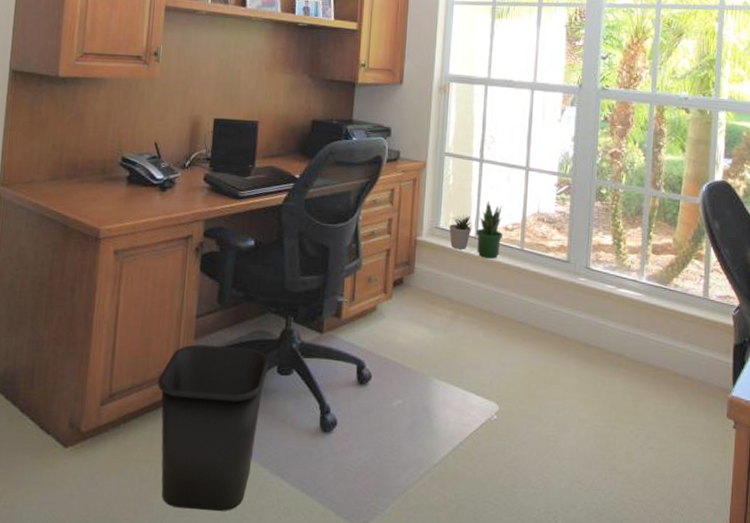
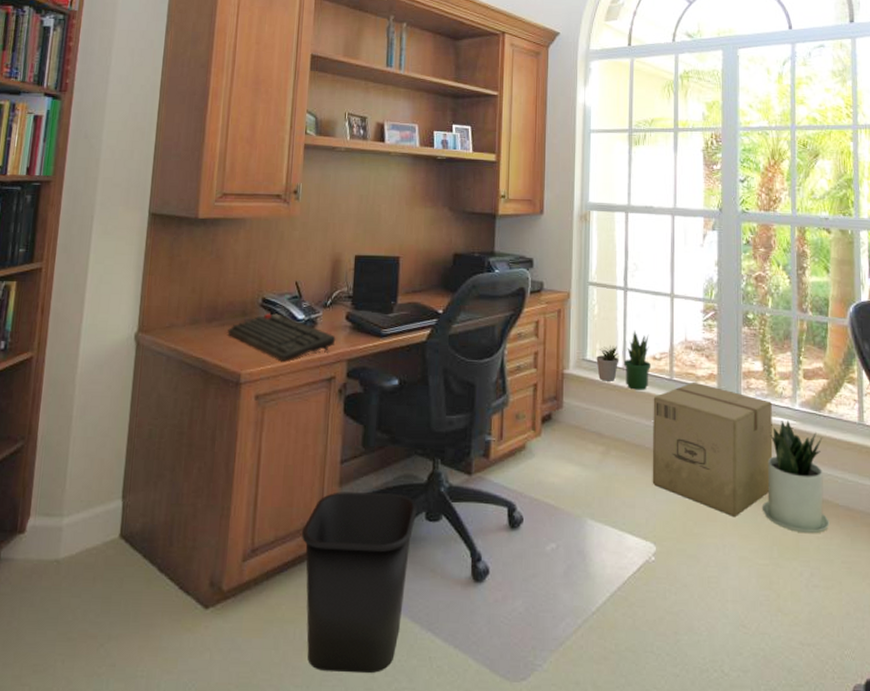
computer keyboard: none [87,172,194,218] -> present [228,313,336,361]
cardboard box: none [498,252,619,382] -> present [652,381,773,518]
planter: none [603,292,668,400] -> present [761,420,830,534]

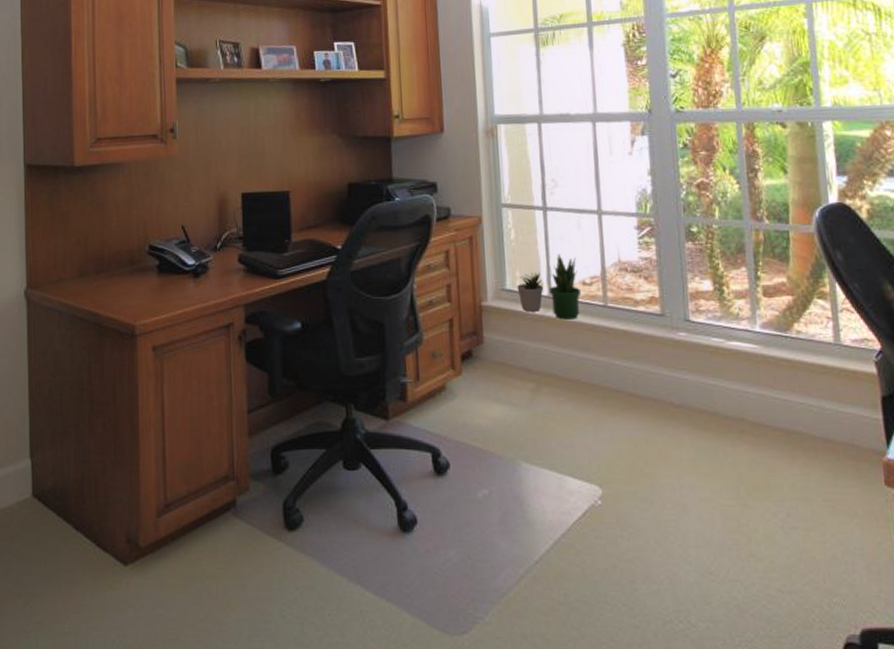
computer keyboard: present [228,313,336,361] -> none [117,260,230,309]
waste bin: present [302,492,418,673] -> none [215,443,334,627]
cardboard box: present [652,381,773,518] -> none [586,307,732,455]
planter: present [761,420,830,534] -> none [722,344,806,470]

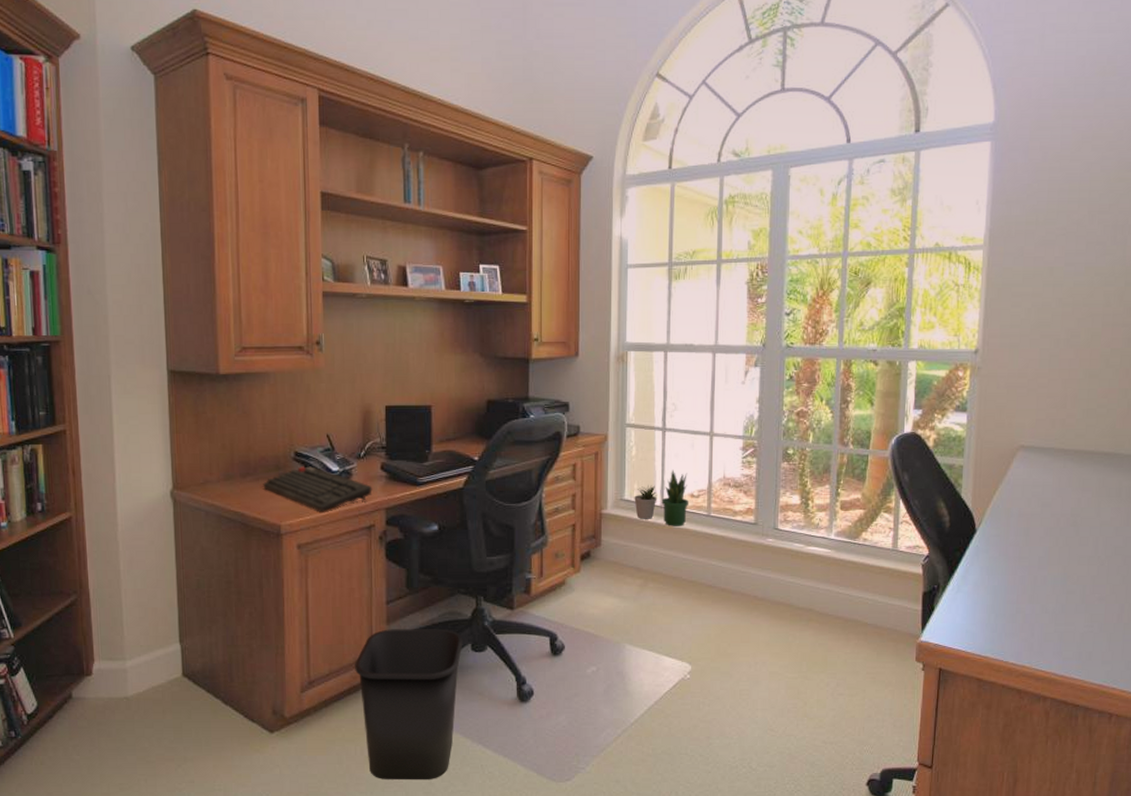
computer keyboard: none [117,260,230,309] -> present [263,466,372,511]
waste bin: none [215,443,334,627] -> present [355,629,463,779]

